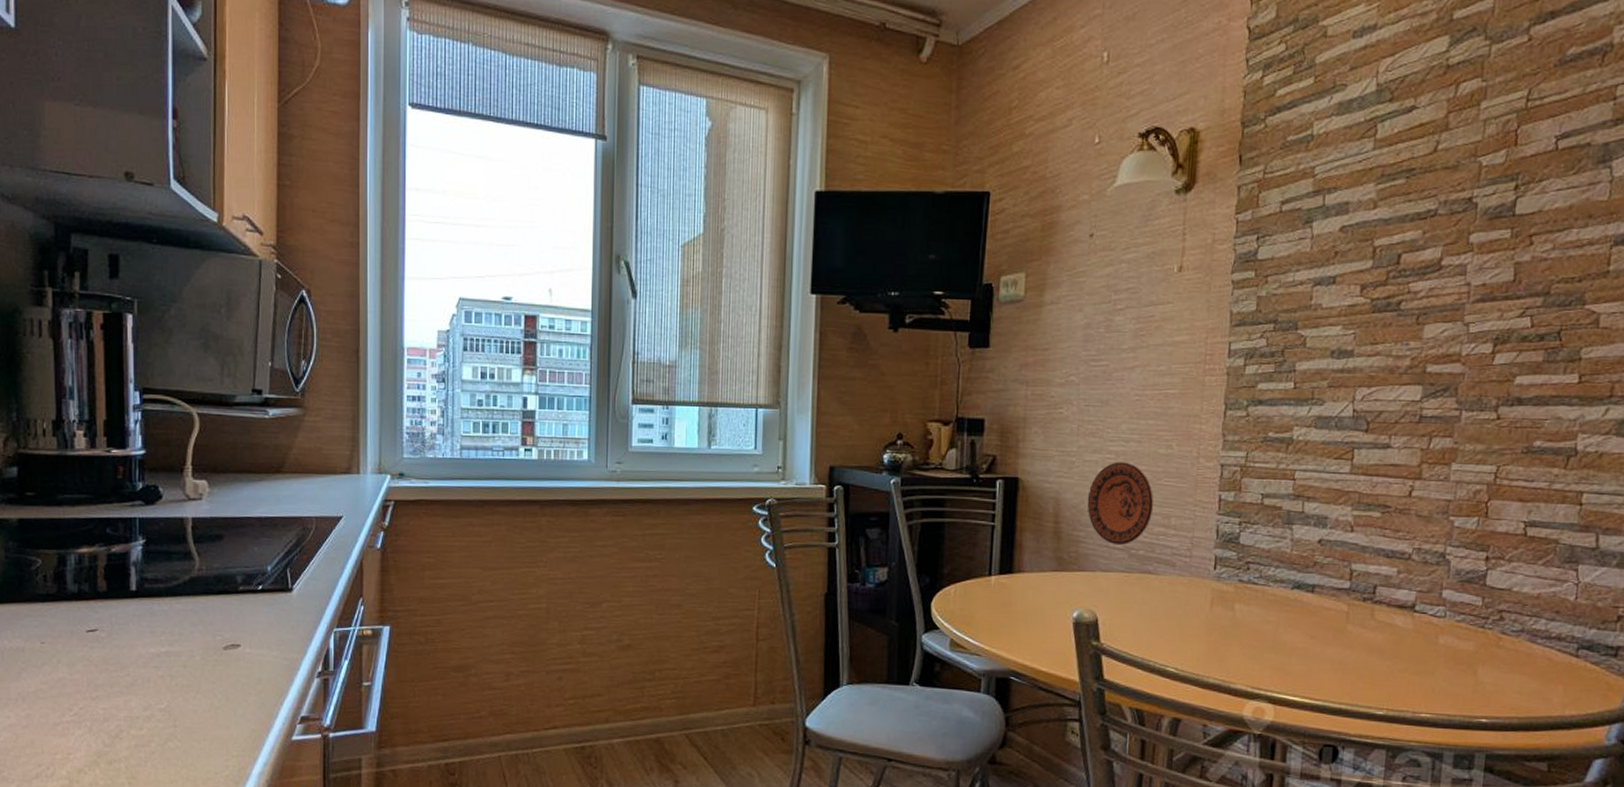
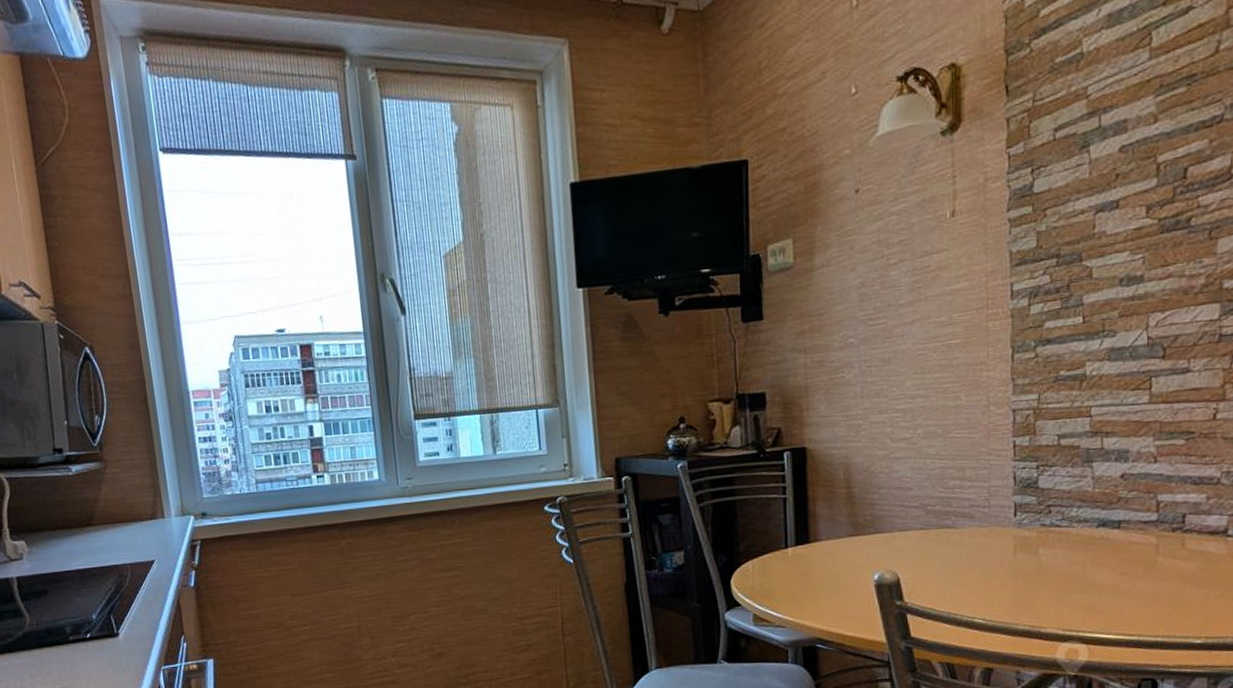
decorative plate: present [1087,461,1154,546] -> none [877,419,947,504]

